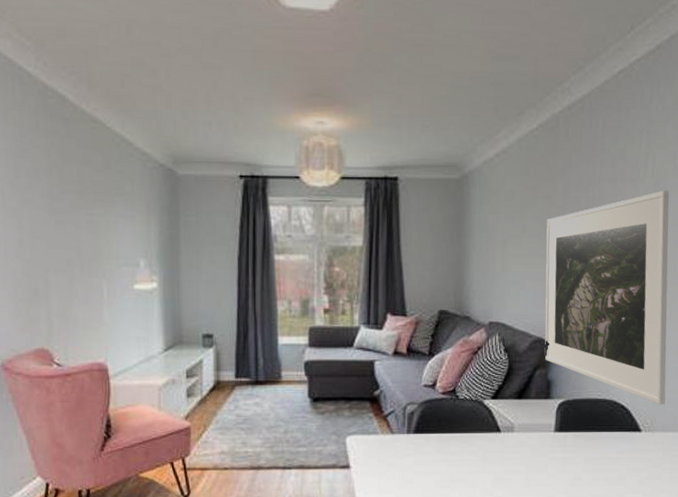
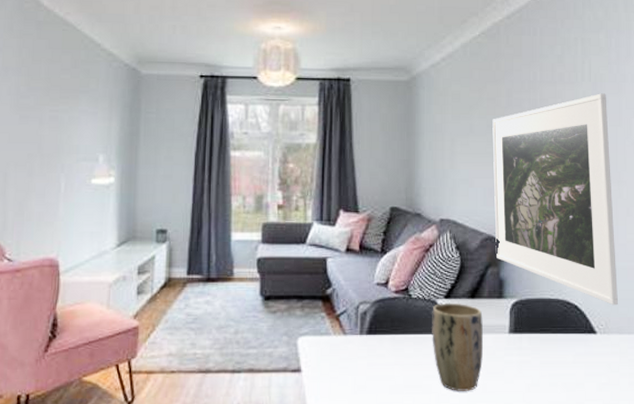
plant pot: none [478,403,529,485] -> present [432,303,483,391]

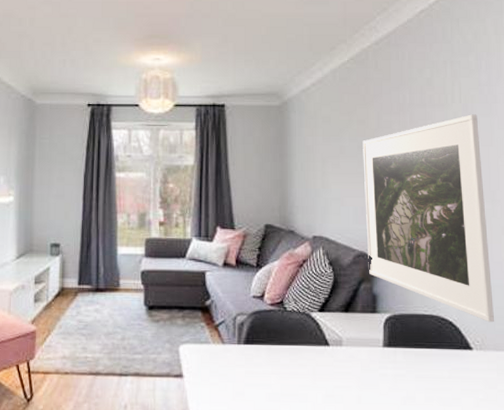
plant pot: present [432,303,483,391] -> none [307,316,357,402]

